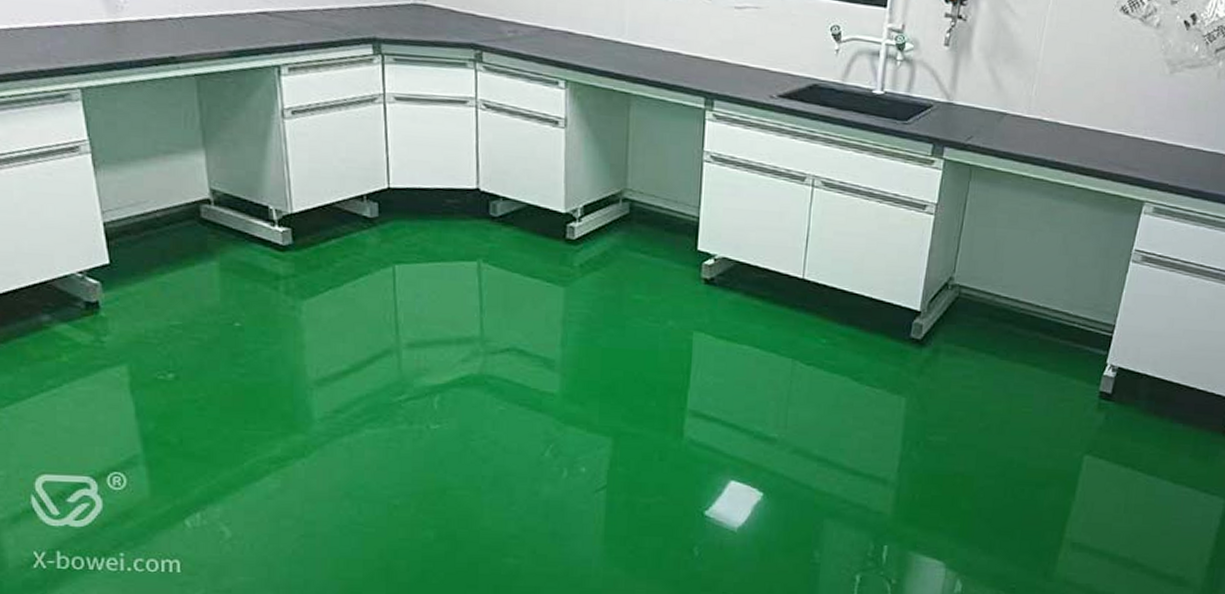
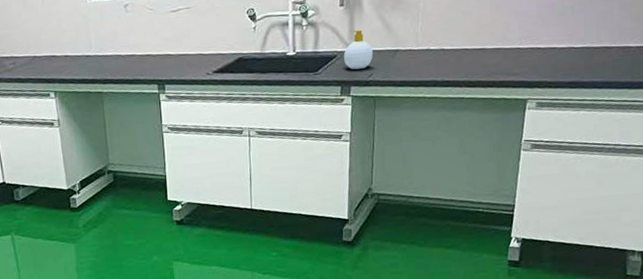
soap bottle: none [940,78,977,128] -> present [343,29,374,70]

